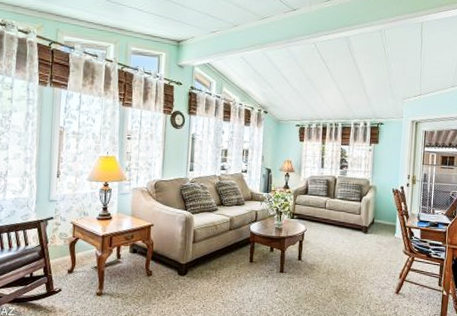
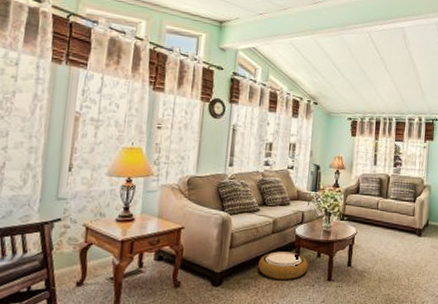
woven basket: none [218,246,262,271] -> present [258,251,308,280]

